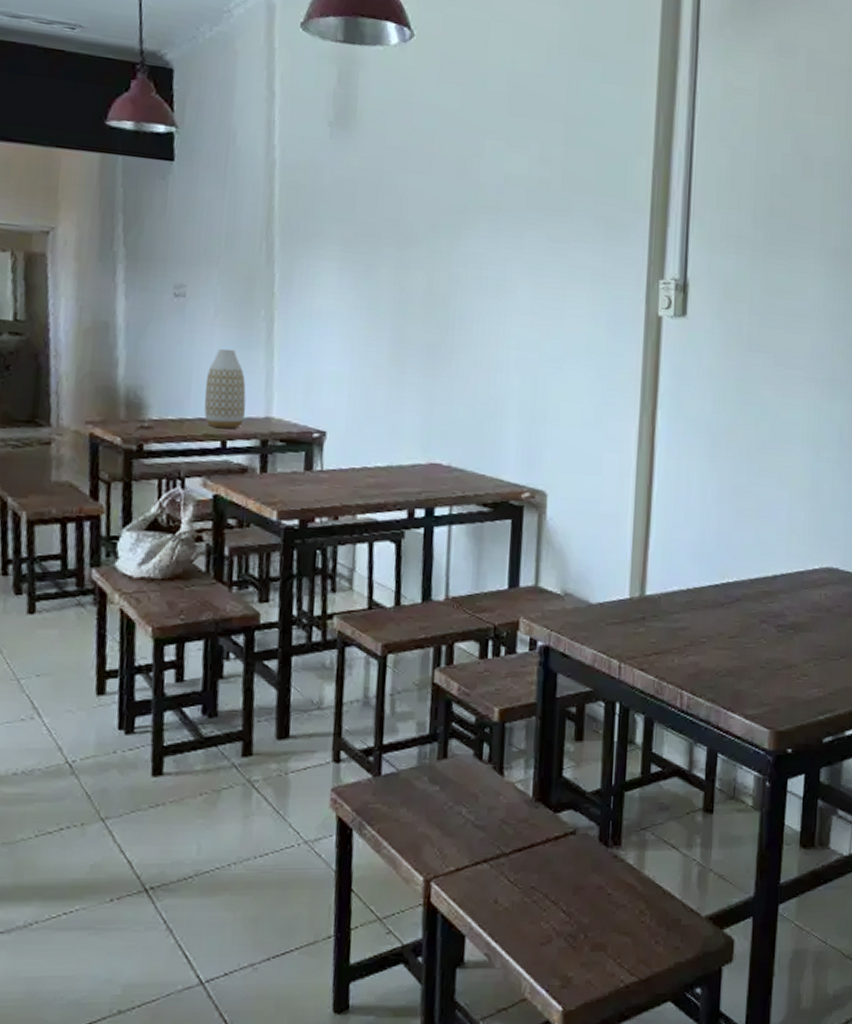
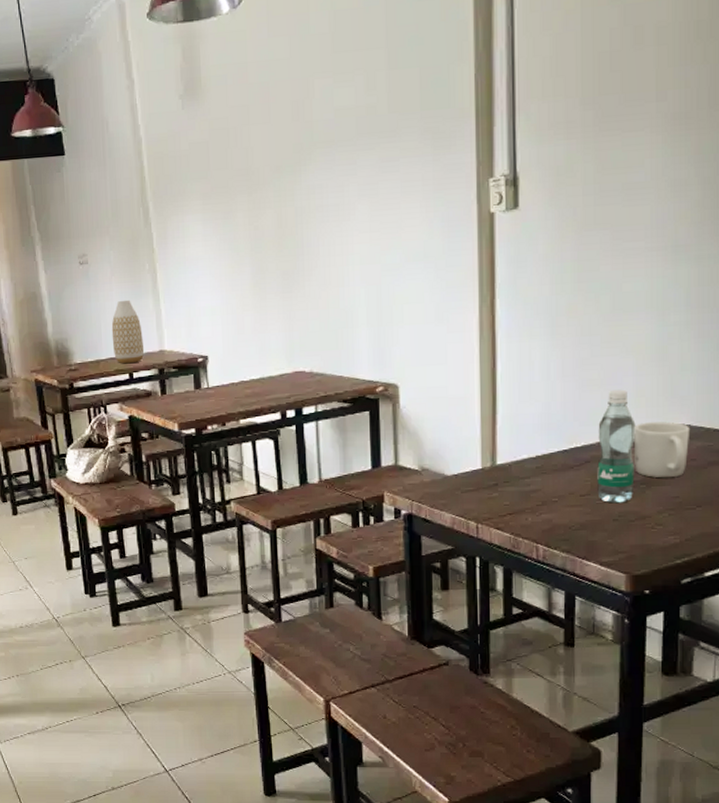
bottle: none [746,523,787,649] -> present [597,389,636,504]
mug: none [784,561,838,624] -> present [634,421,691,478]

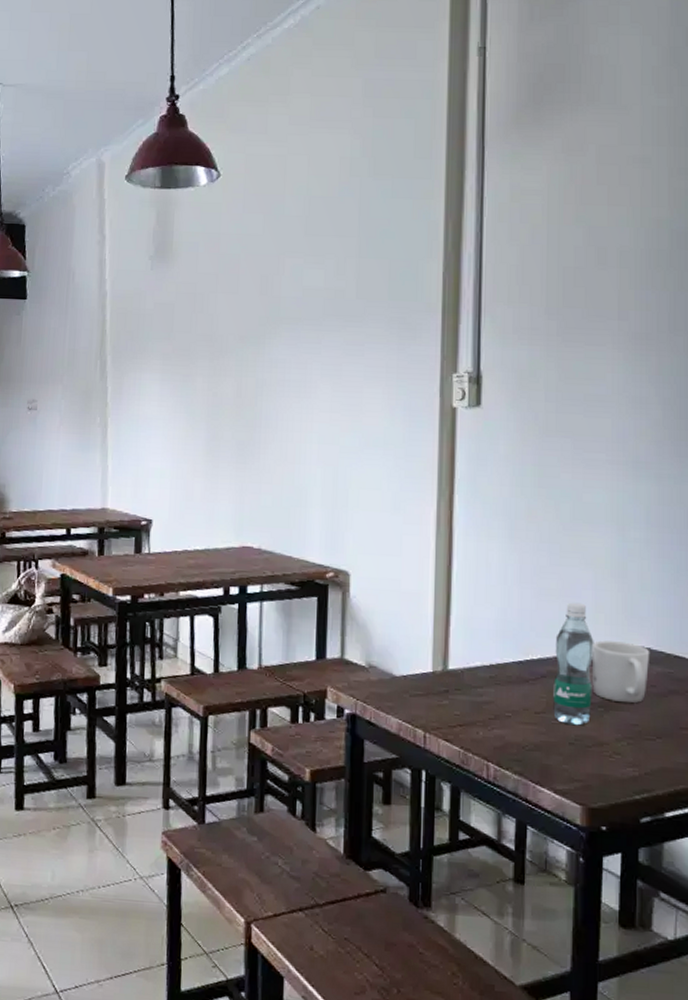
vase: present [111,299,145,364] -> none [52,451,86,519]

